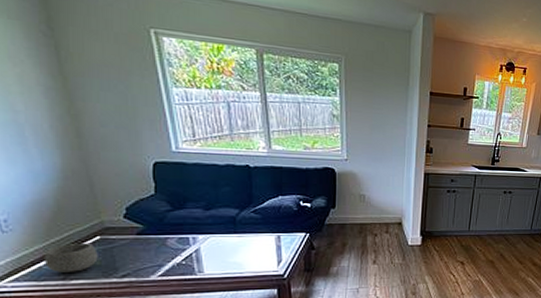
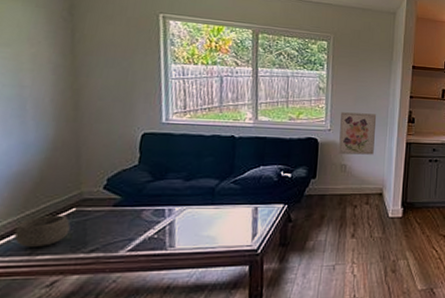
wall art: none [357,141,394,185] -> present [338,112,377,155]

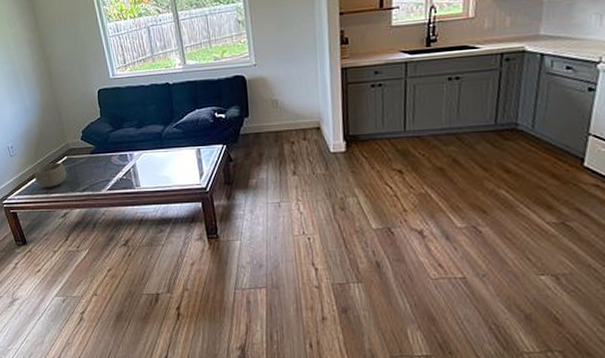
wall art: present [338,112,377,155] -> none [264,40,305,89]

